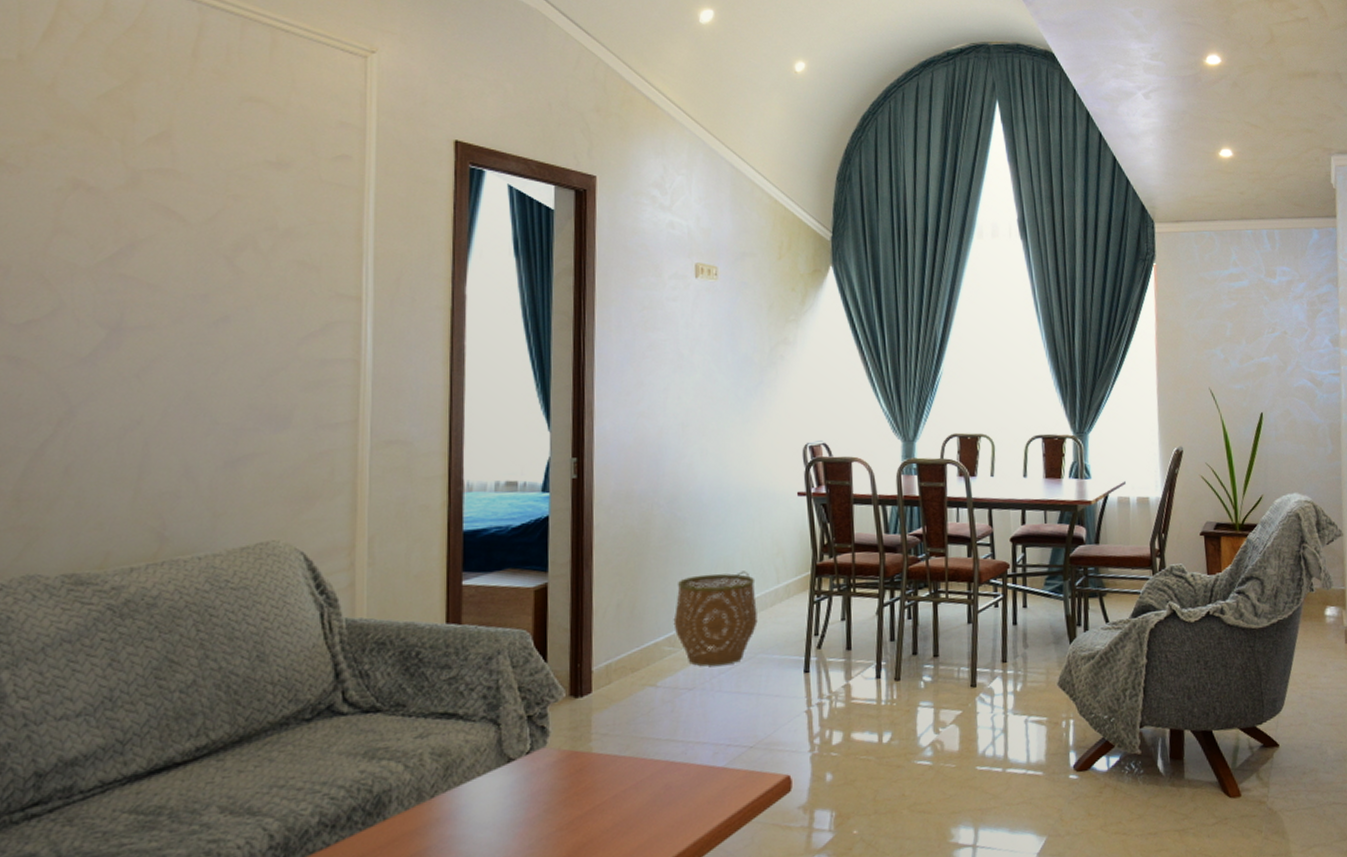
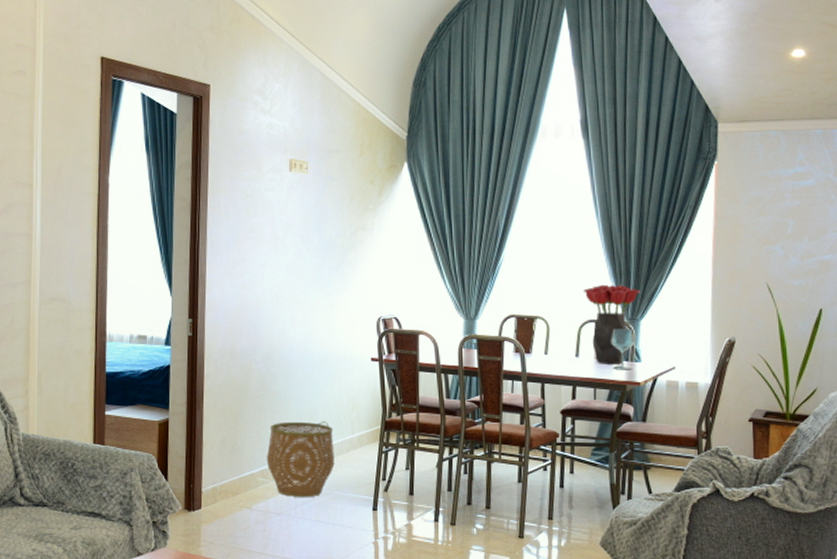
bouquet: none [1029,396,1087,484] -> present [584,284,640,364]
wine glass: none [1059,443,1084,489] -> present [611,328,635,370]

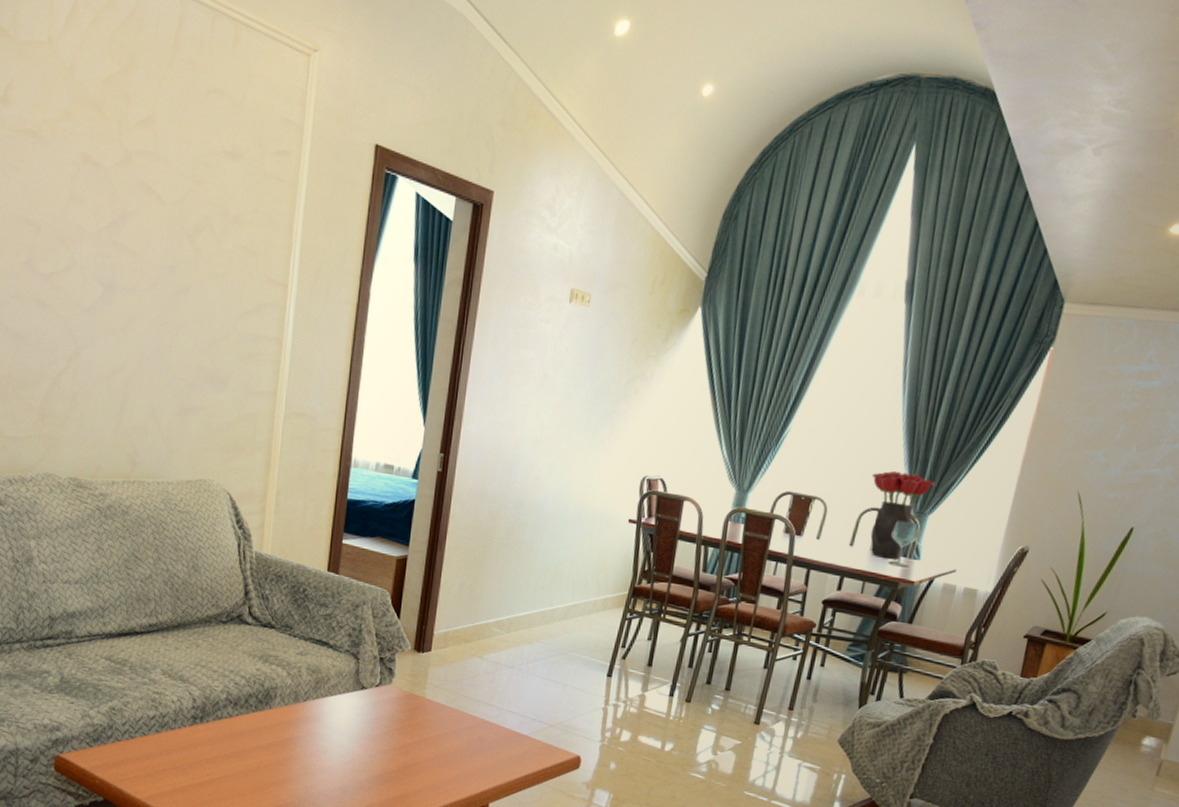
basket: present [266,421,335,497] -> none [504,574,579,655]

